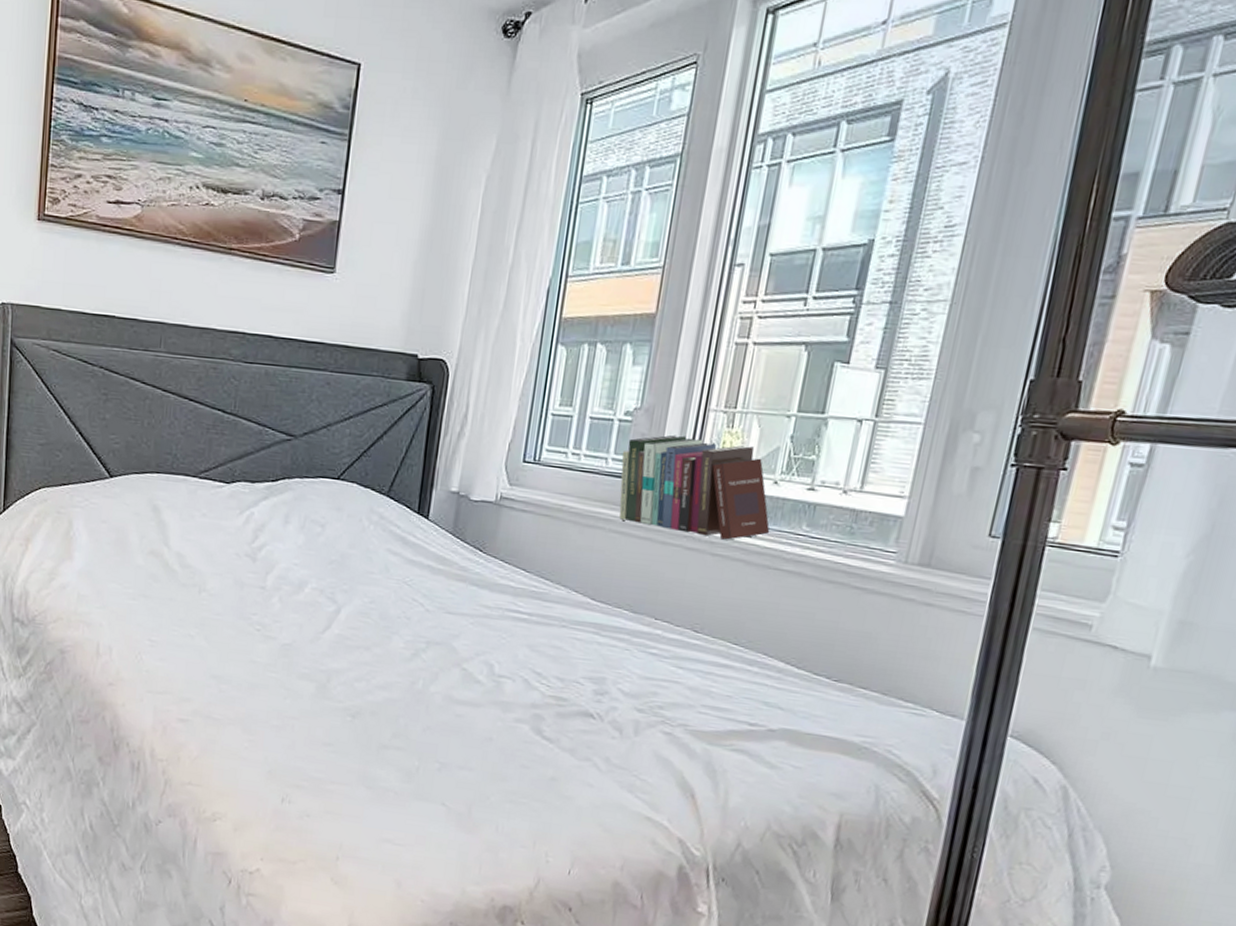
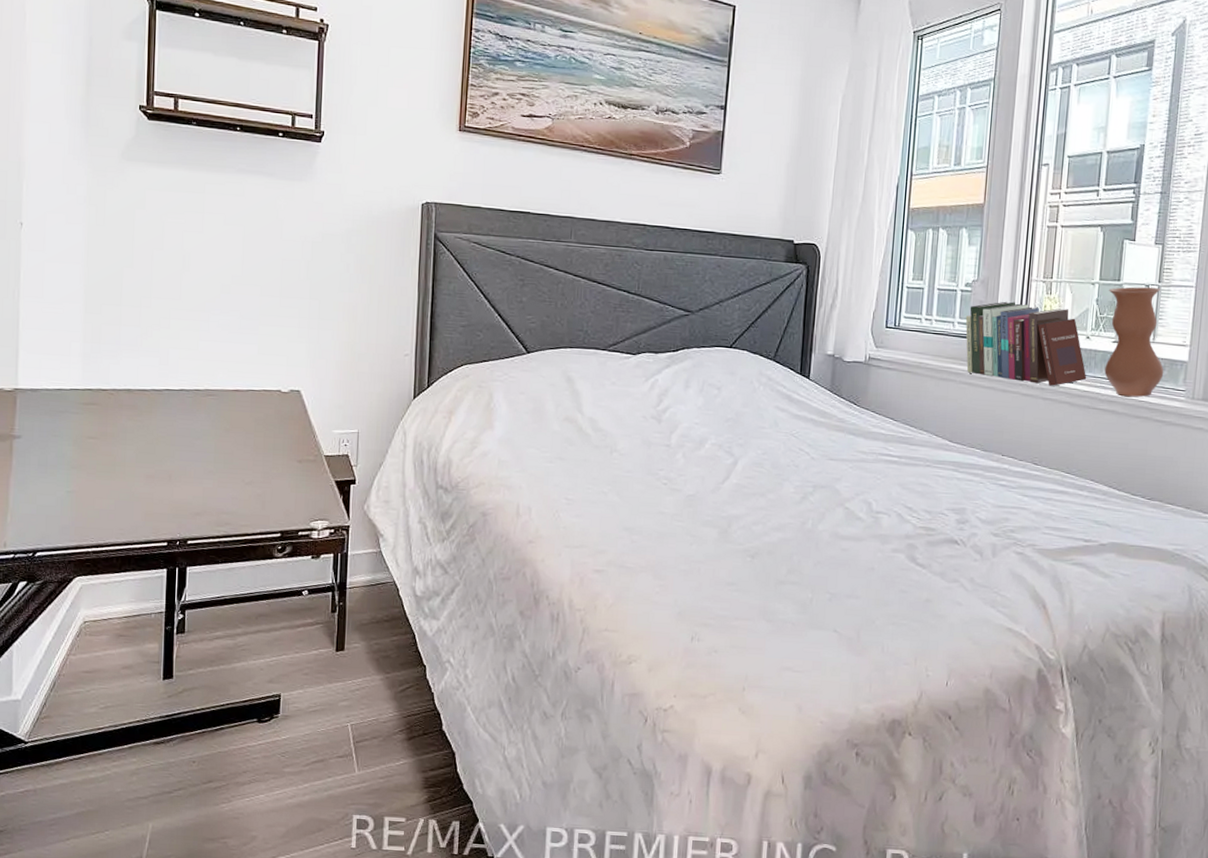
vase: none [793,421,877,558] -> present [1104,286,1164,398]

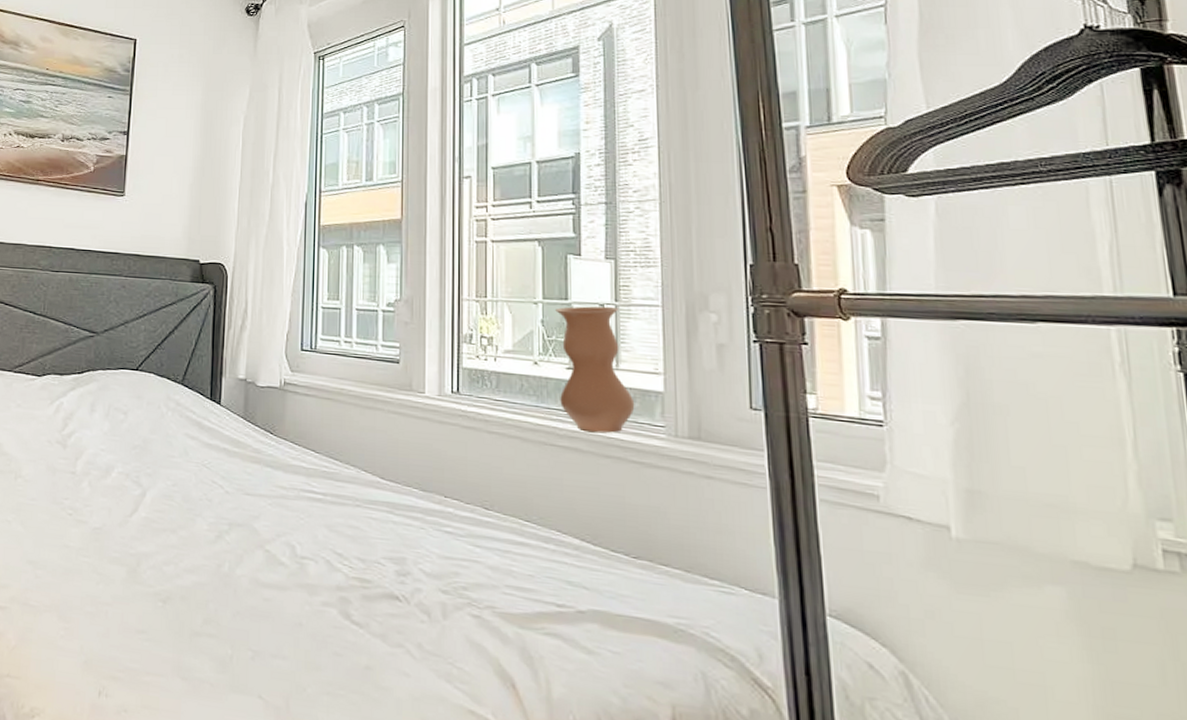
books: present [965,301,1087,387] -> none [389,322,539,419]

